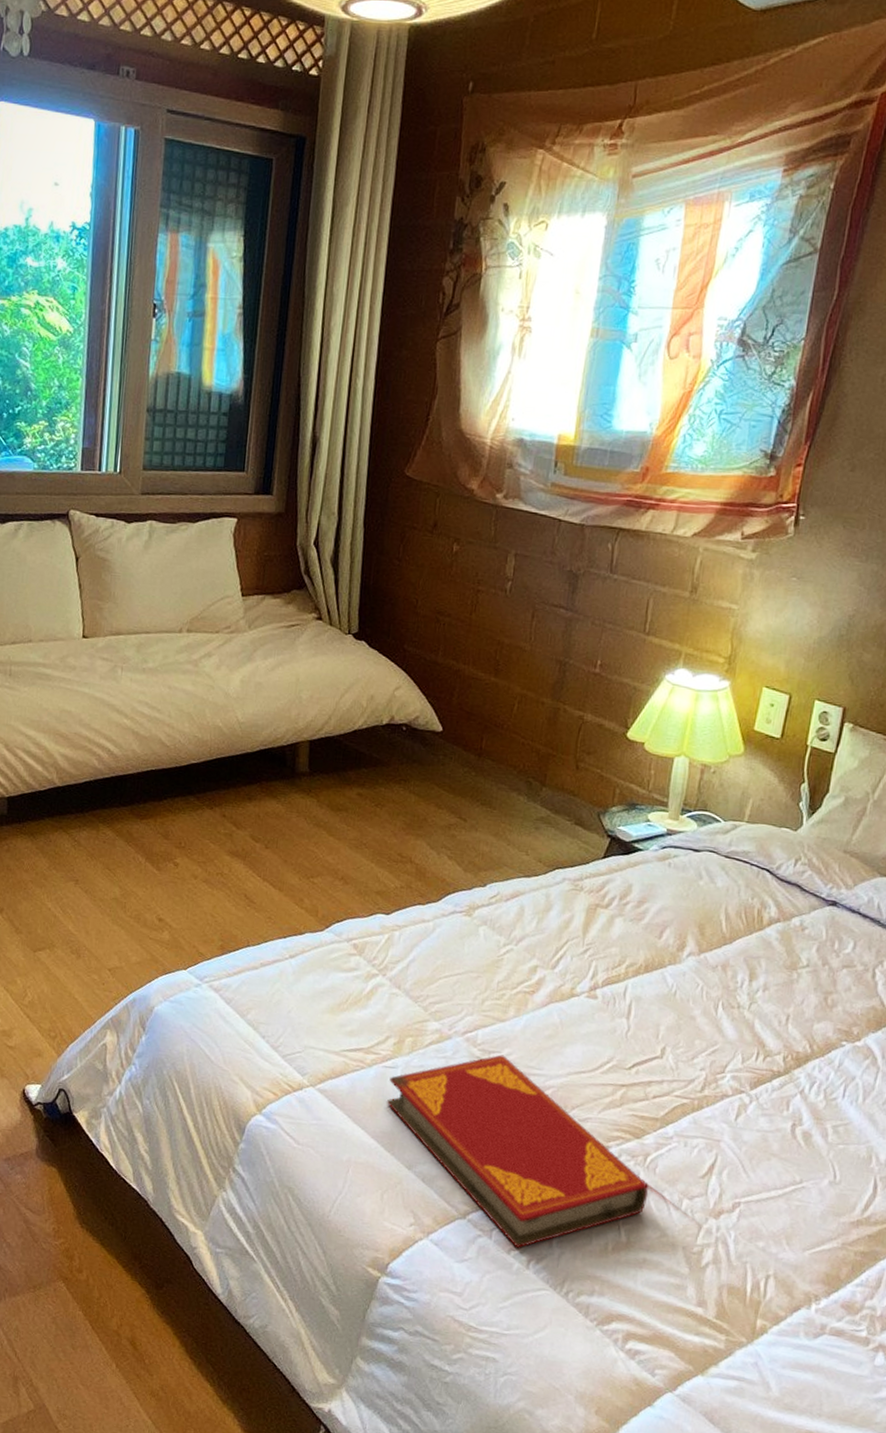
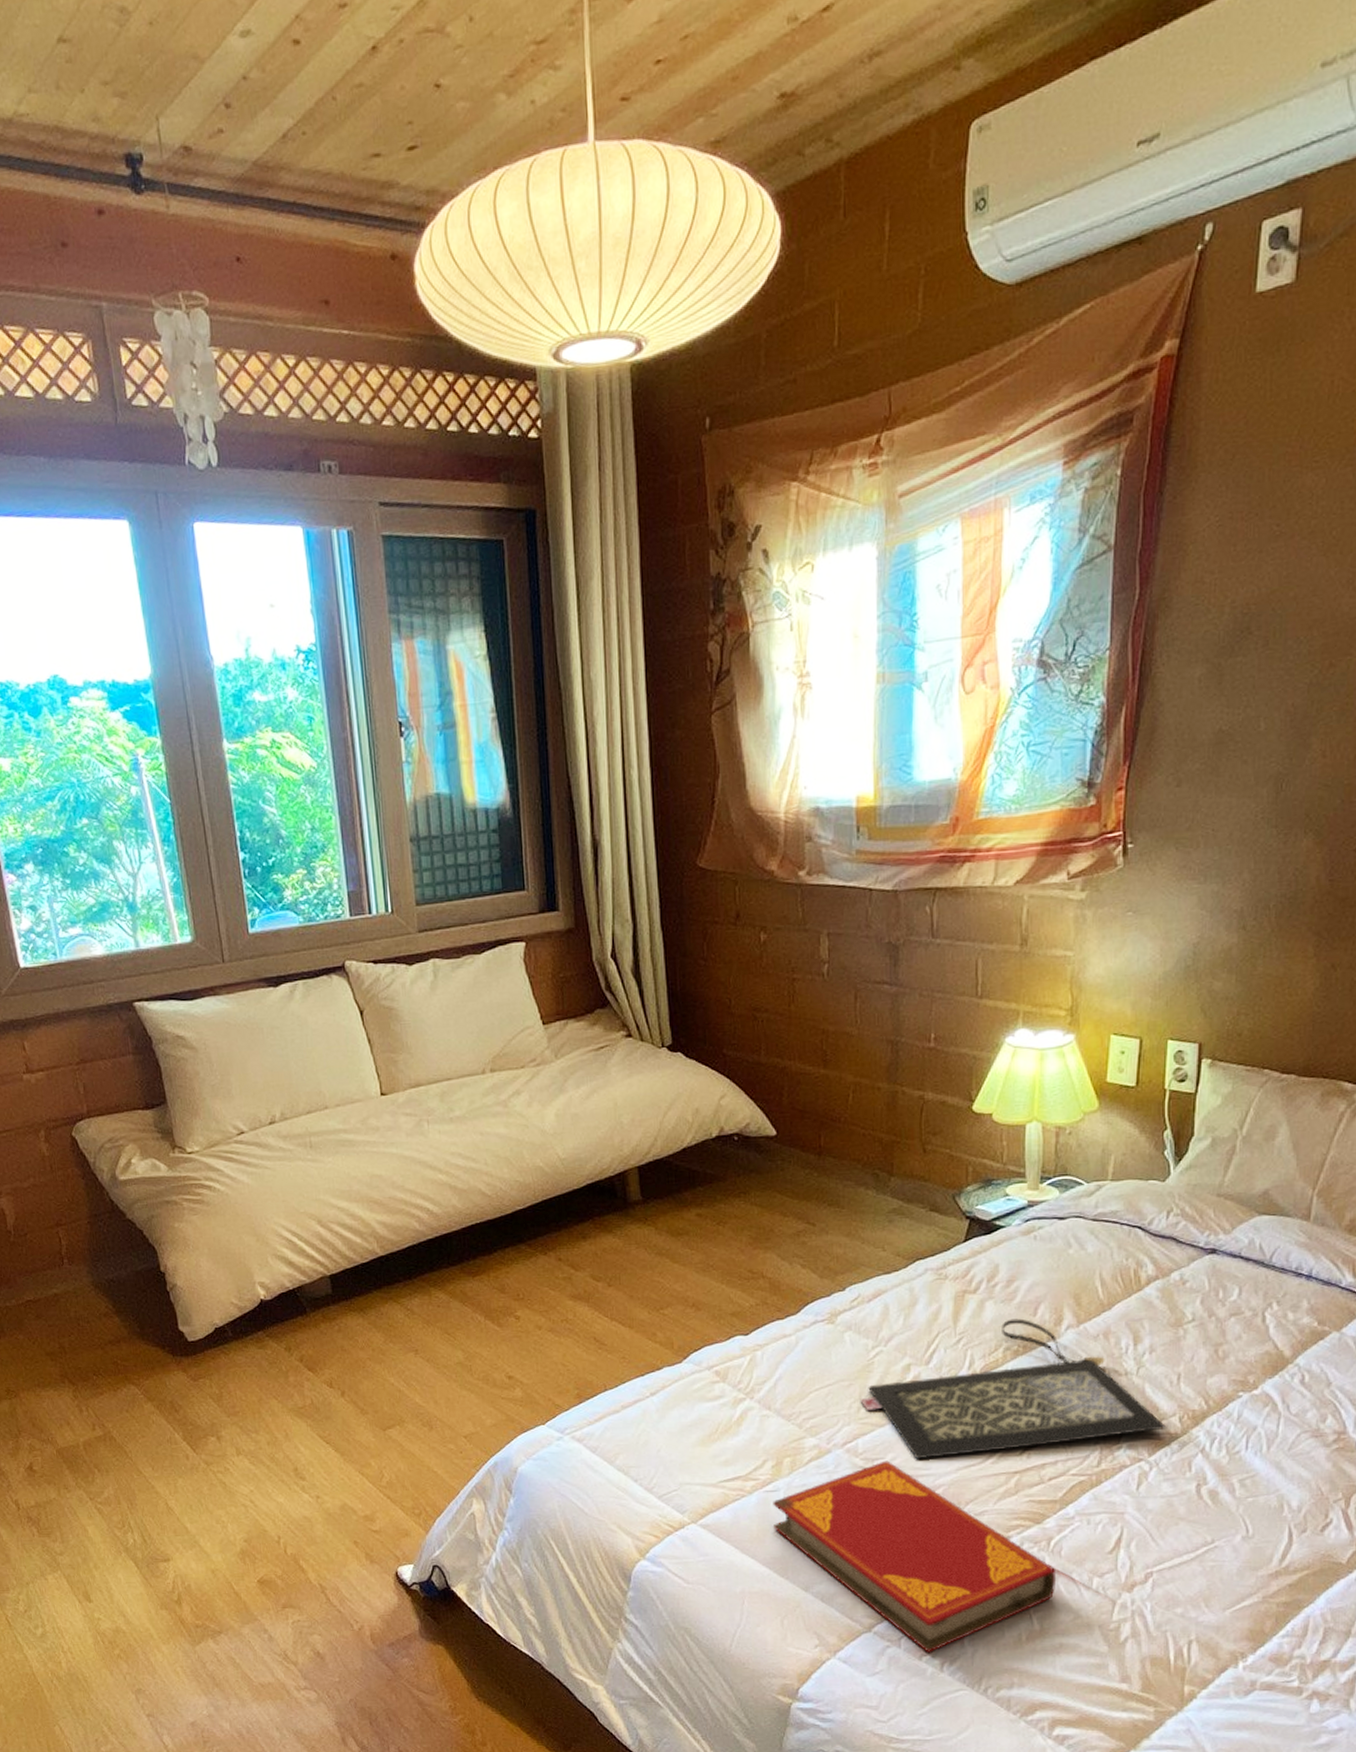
clutch bag: none [485,938,771,1067] -> present [860,1318,1167,1460]

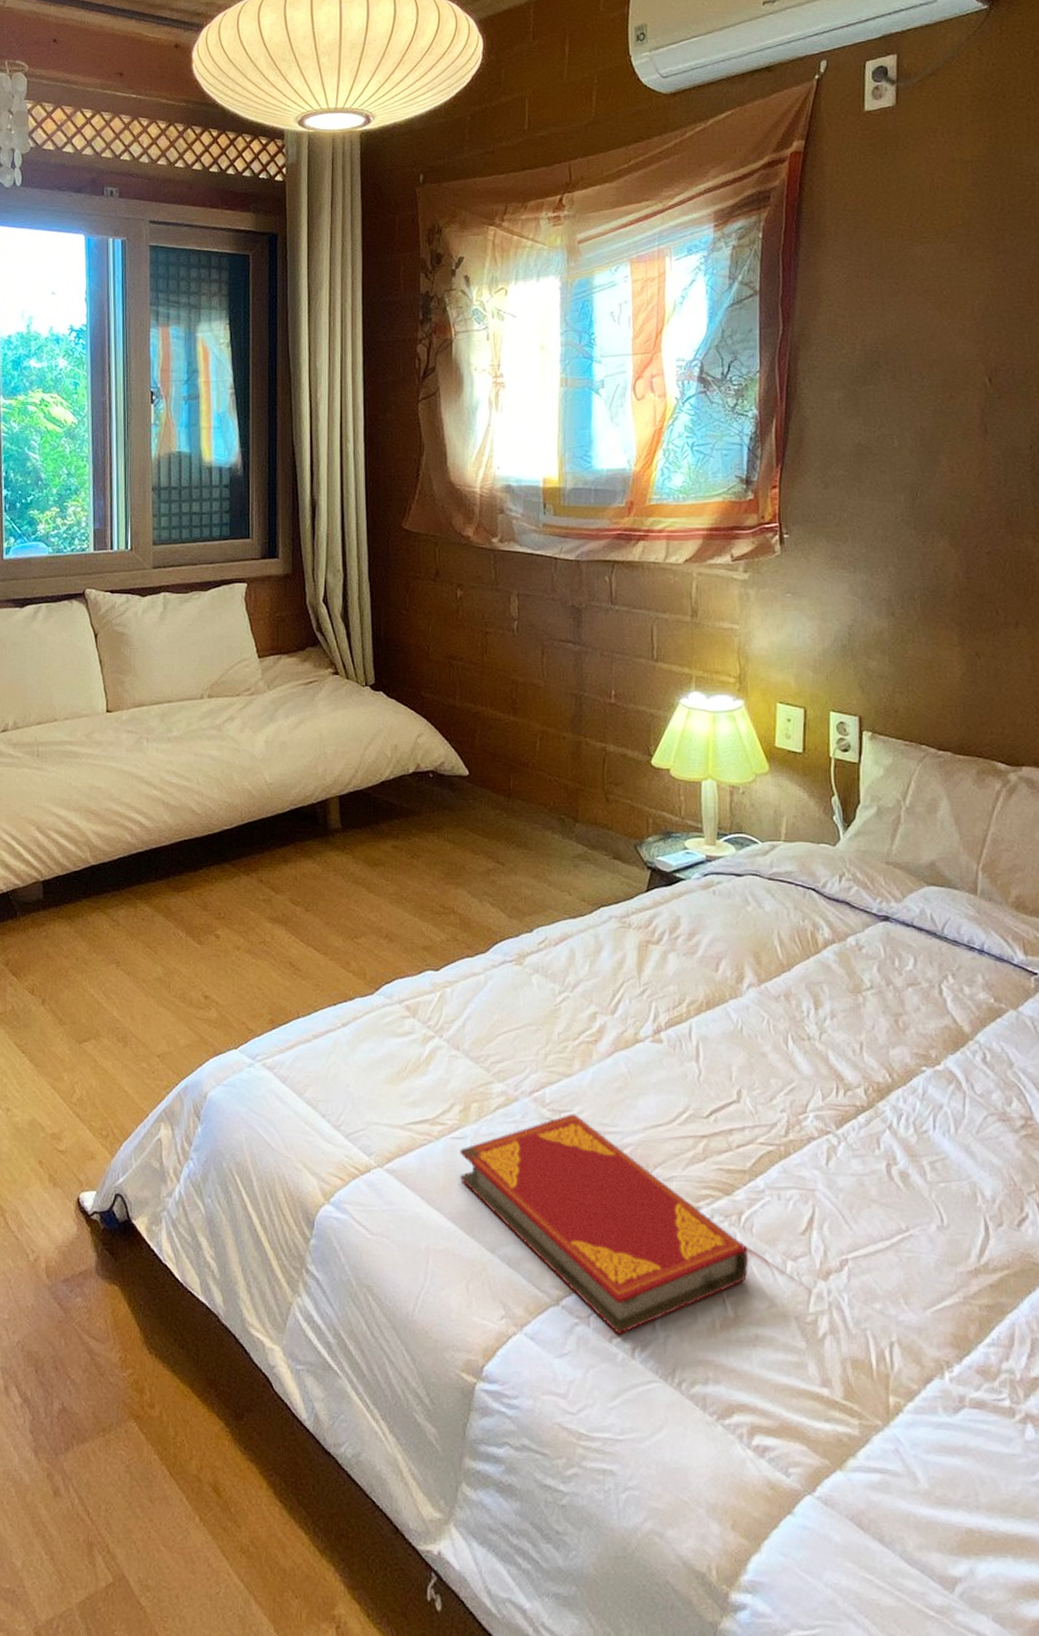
clutch bag: present [860,1318,1167,1460] -> none [547,973,853,1115]

